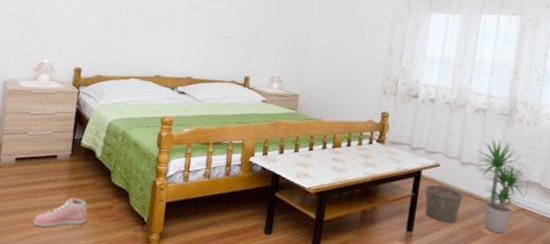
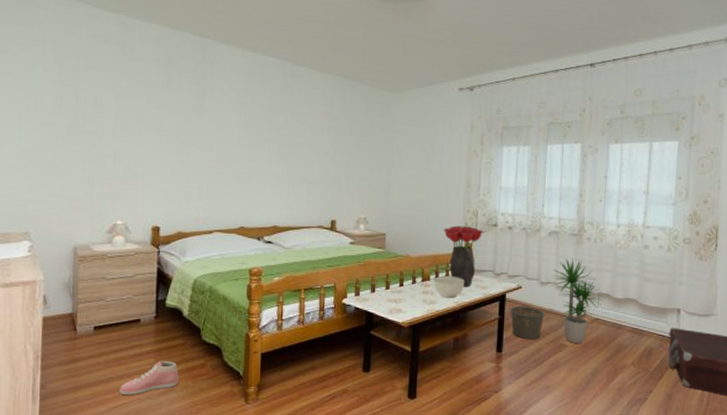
bowl: none [345,144,378,169] -> present [434,275,465,298]
bouquet: none [360,93,404,159] -> present [443,225,485,287]

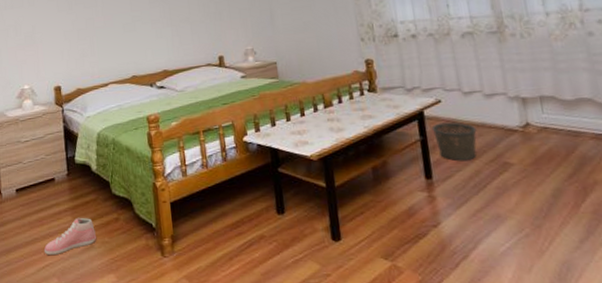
bowl: present [434,275,465,298] -> none [337,98,373,123]
bouquet: present [443,225,485,287] -> none [338,41,385,109]
potted plant: present [551,257,603,344] -> none [475,59,547,160]

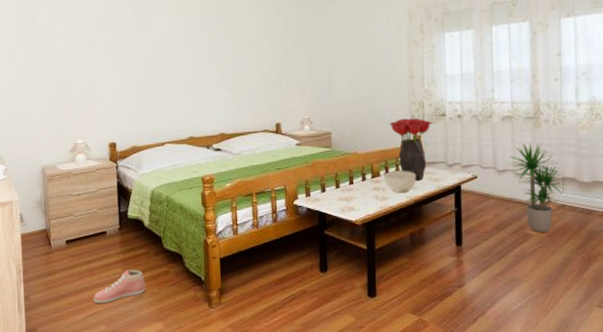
bowl: none [337,98,373,123] -> present [384,170,416,193]
bouquet: none [338,41,385,109] -> present [389,118,433,181]
basket: present [431,122,477,161] -> none [466,196,505,231]
potted plant: none [475,59,547,160] -> present [508,142,568,232]

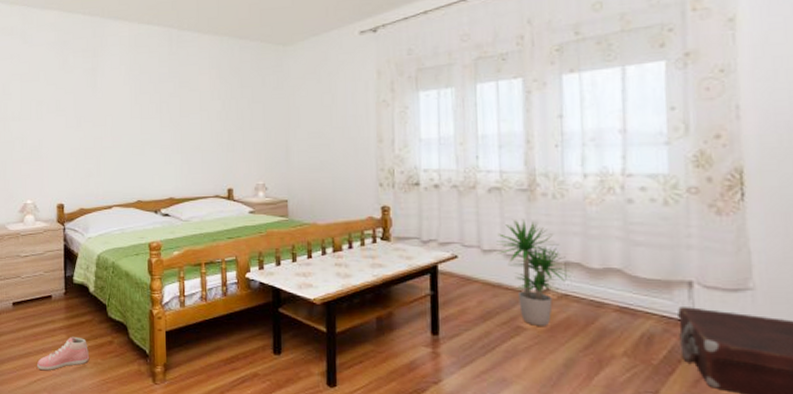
bowl: present [384,170,416,193] -> none [347,245,385,270]
bouquet: present [389,118,433,181] -> none [354,187,405,258]

